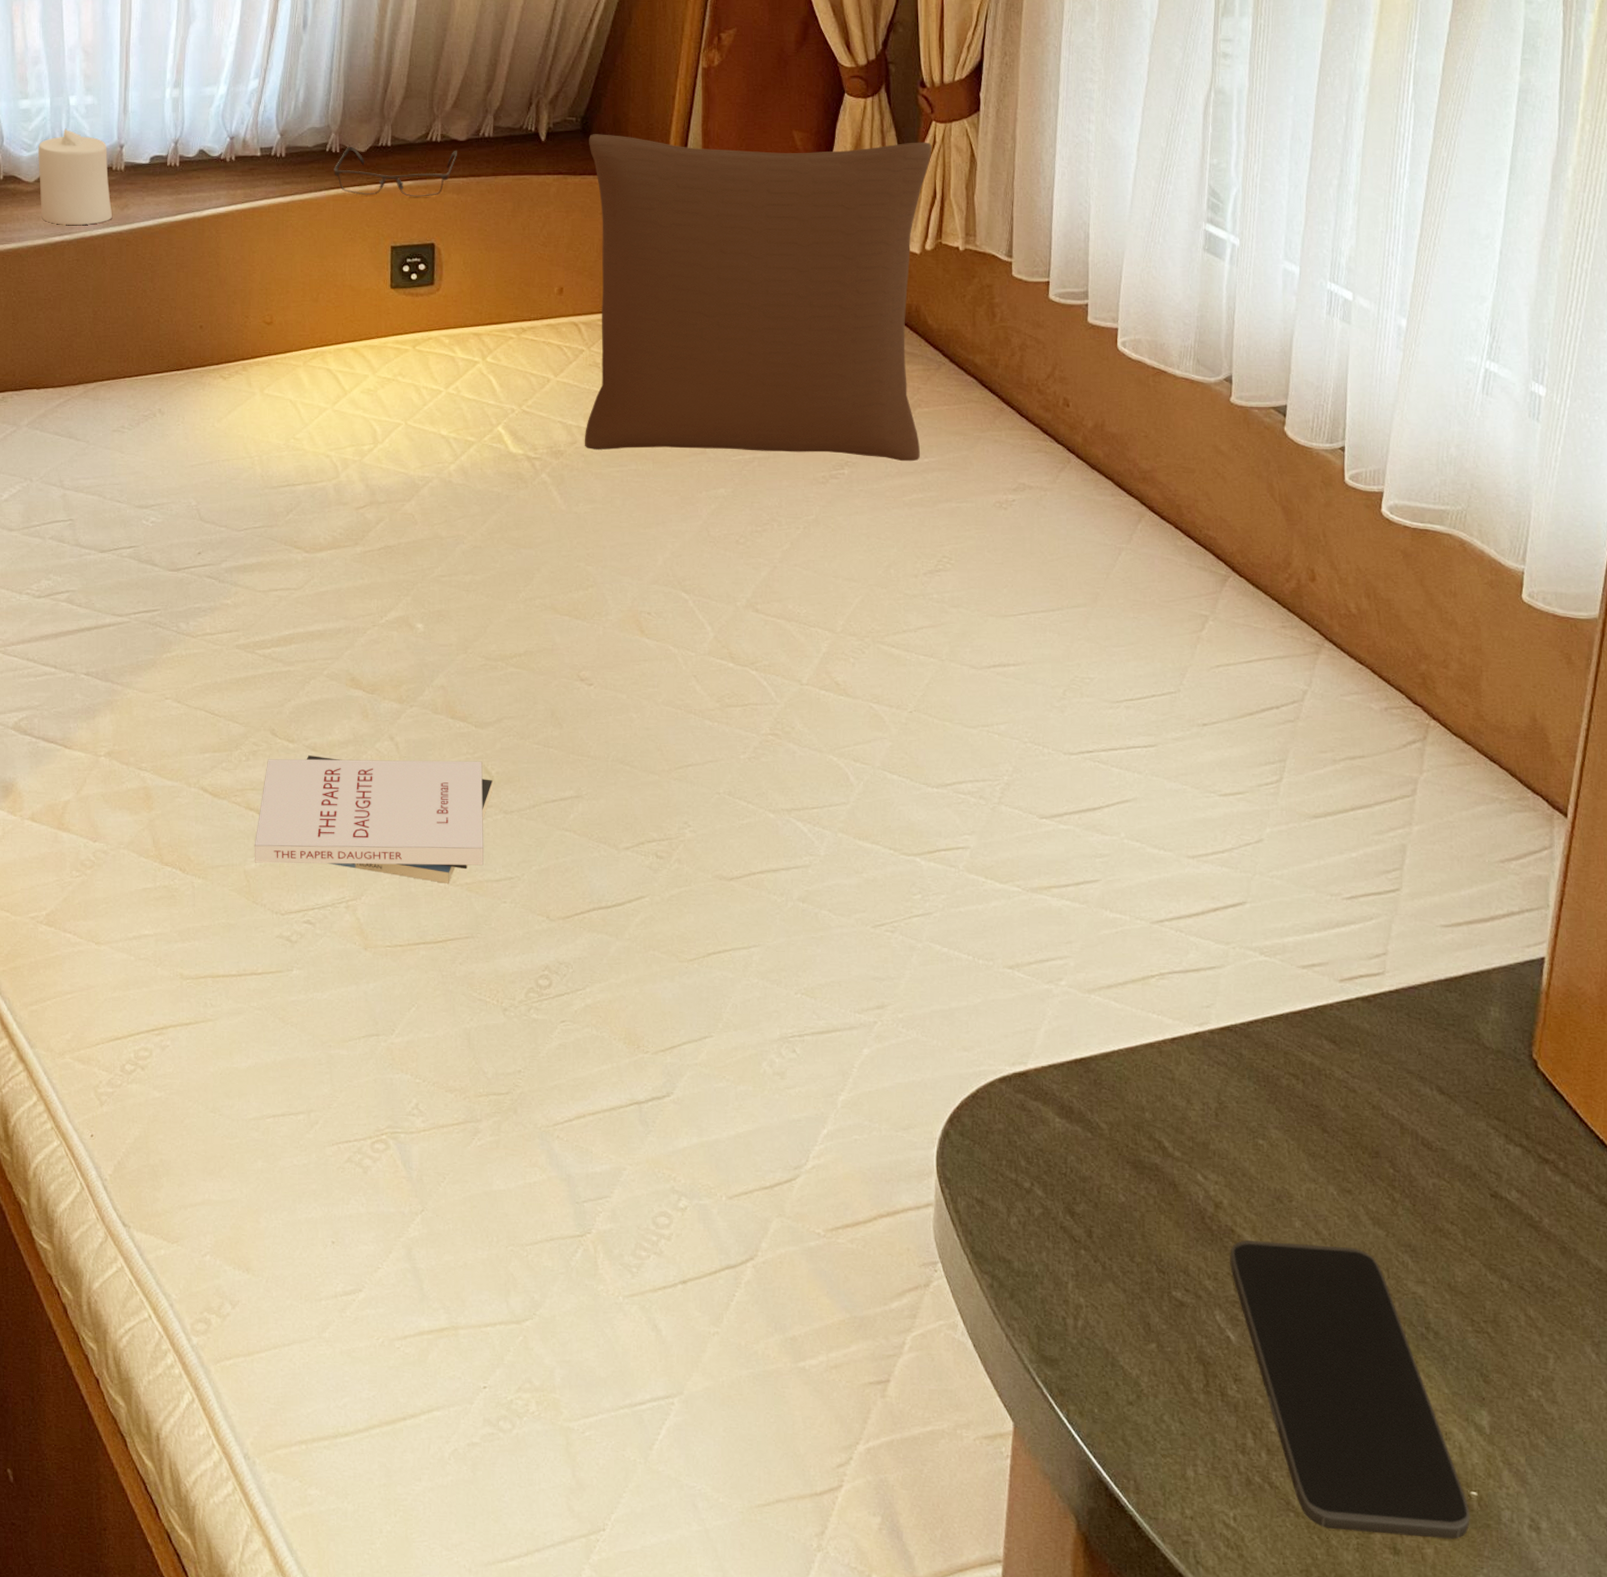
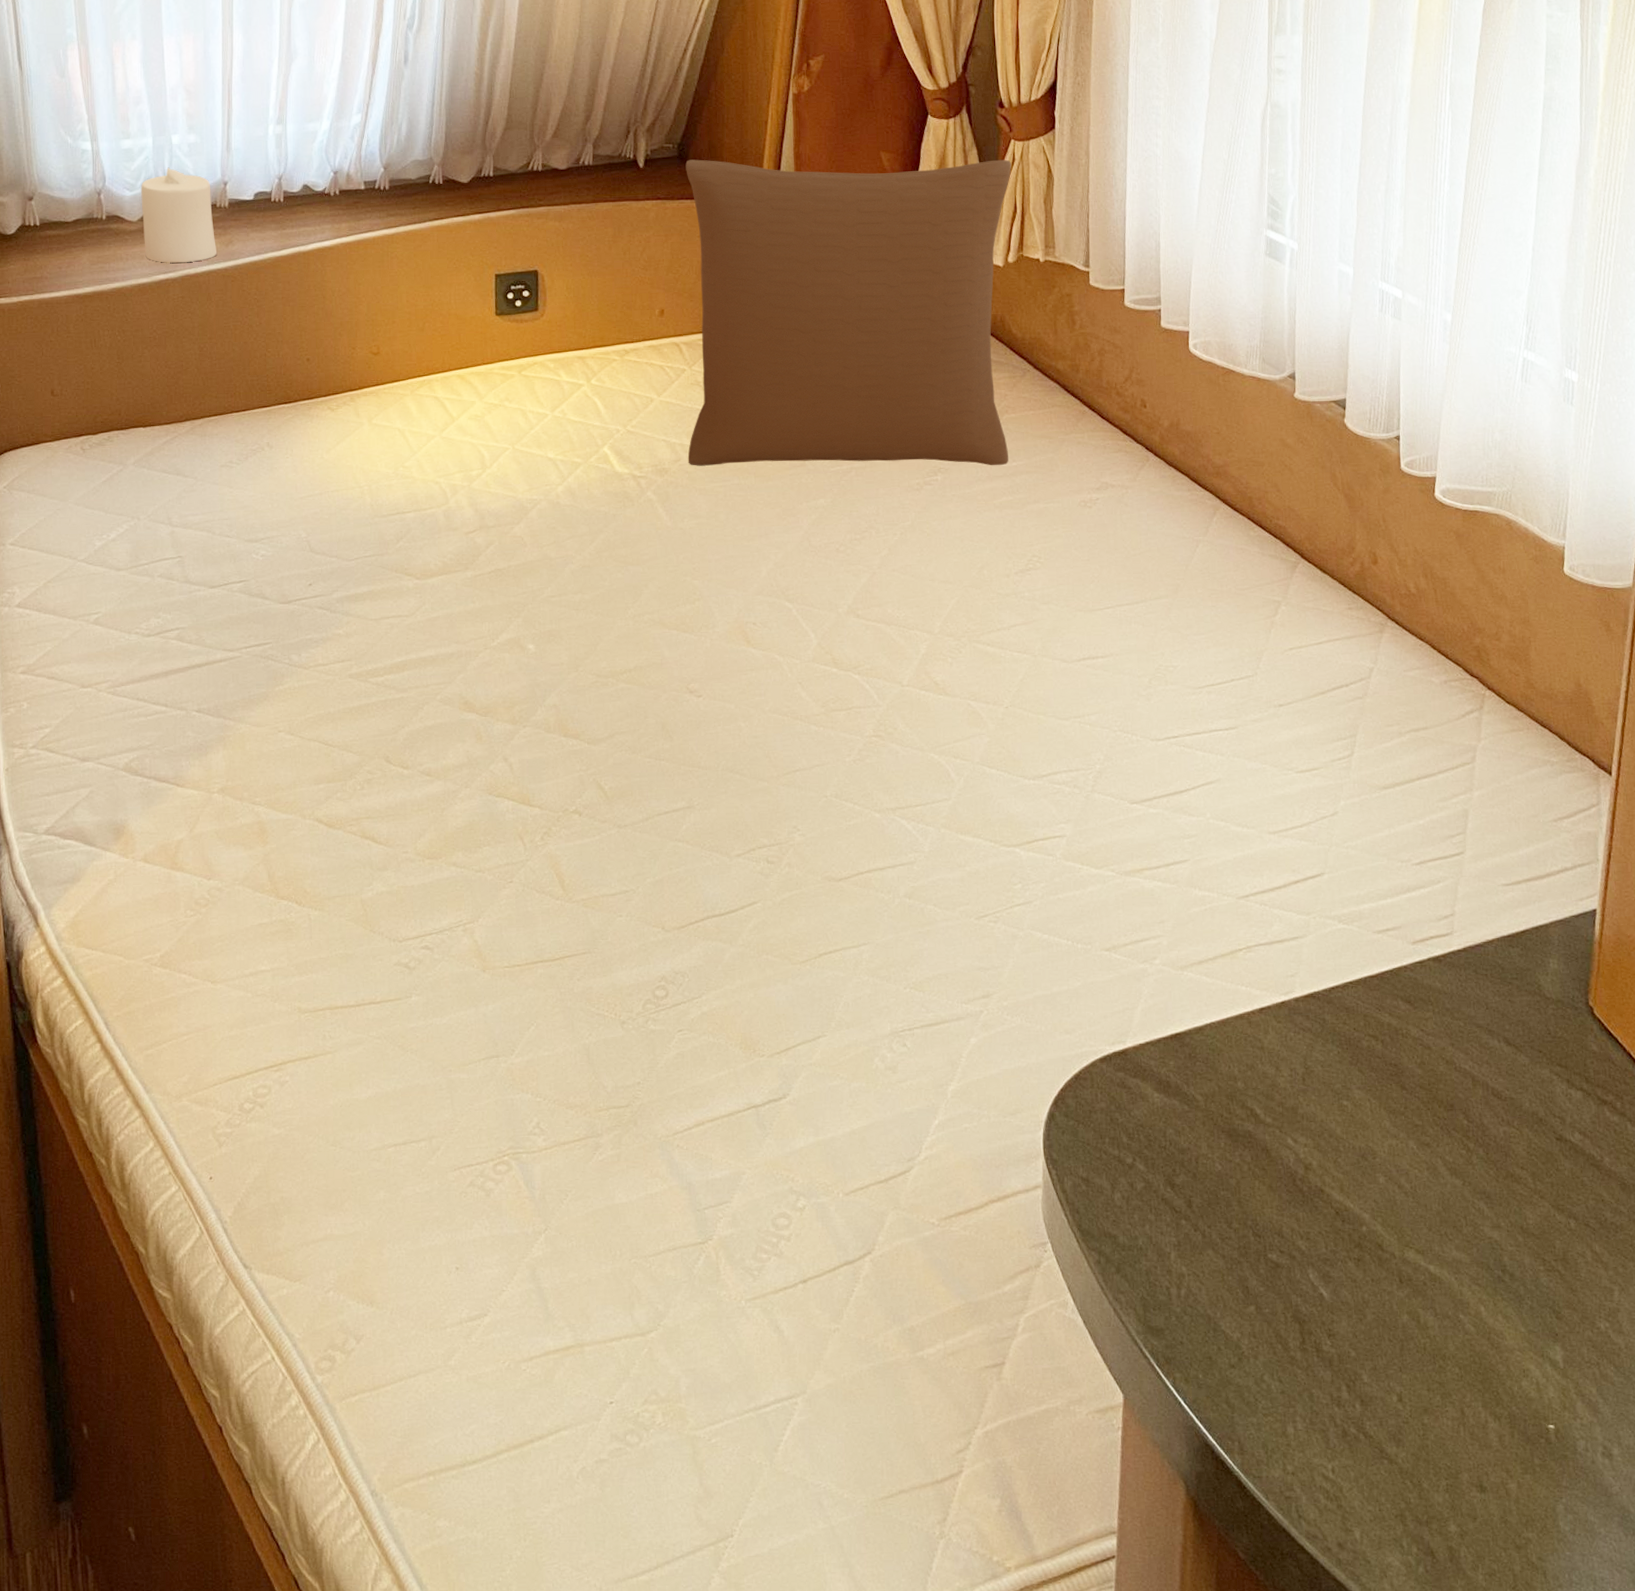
books: present [254,755,494,883] -> none [370,777,607,901]
spectacles: present [334,147,457,197] -> none [437,178,558,226]
smartphone: present [1230,1240,1470,1540] -> none [1320,1198,1549,1473]

